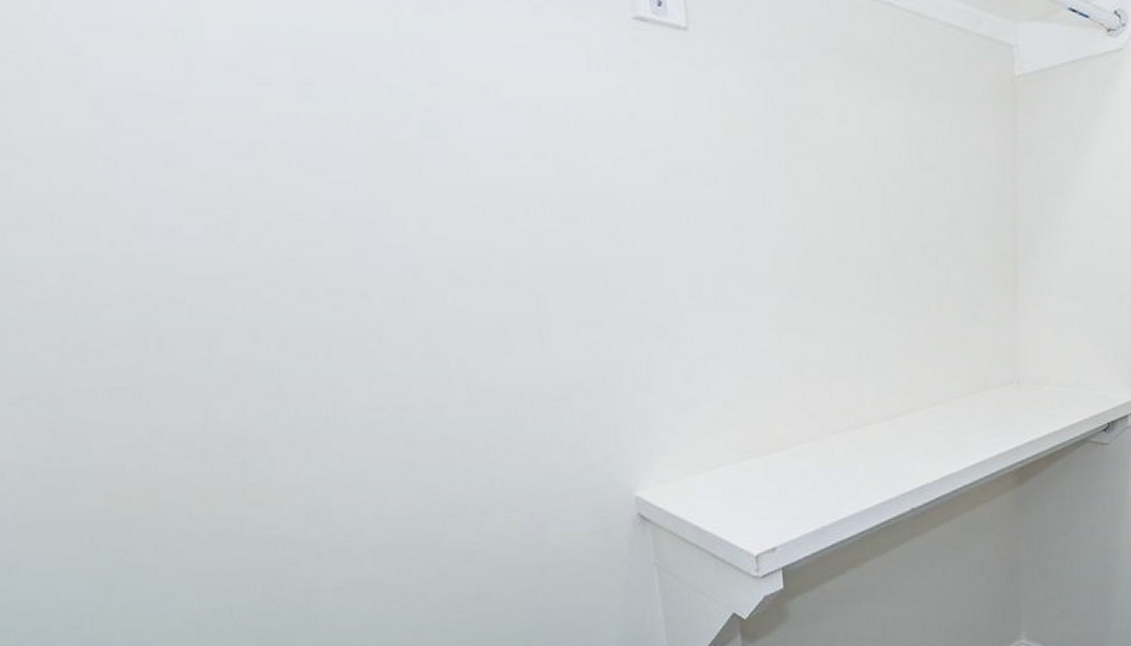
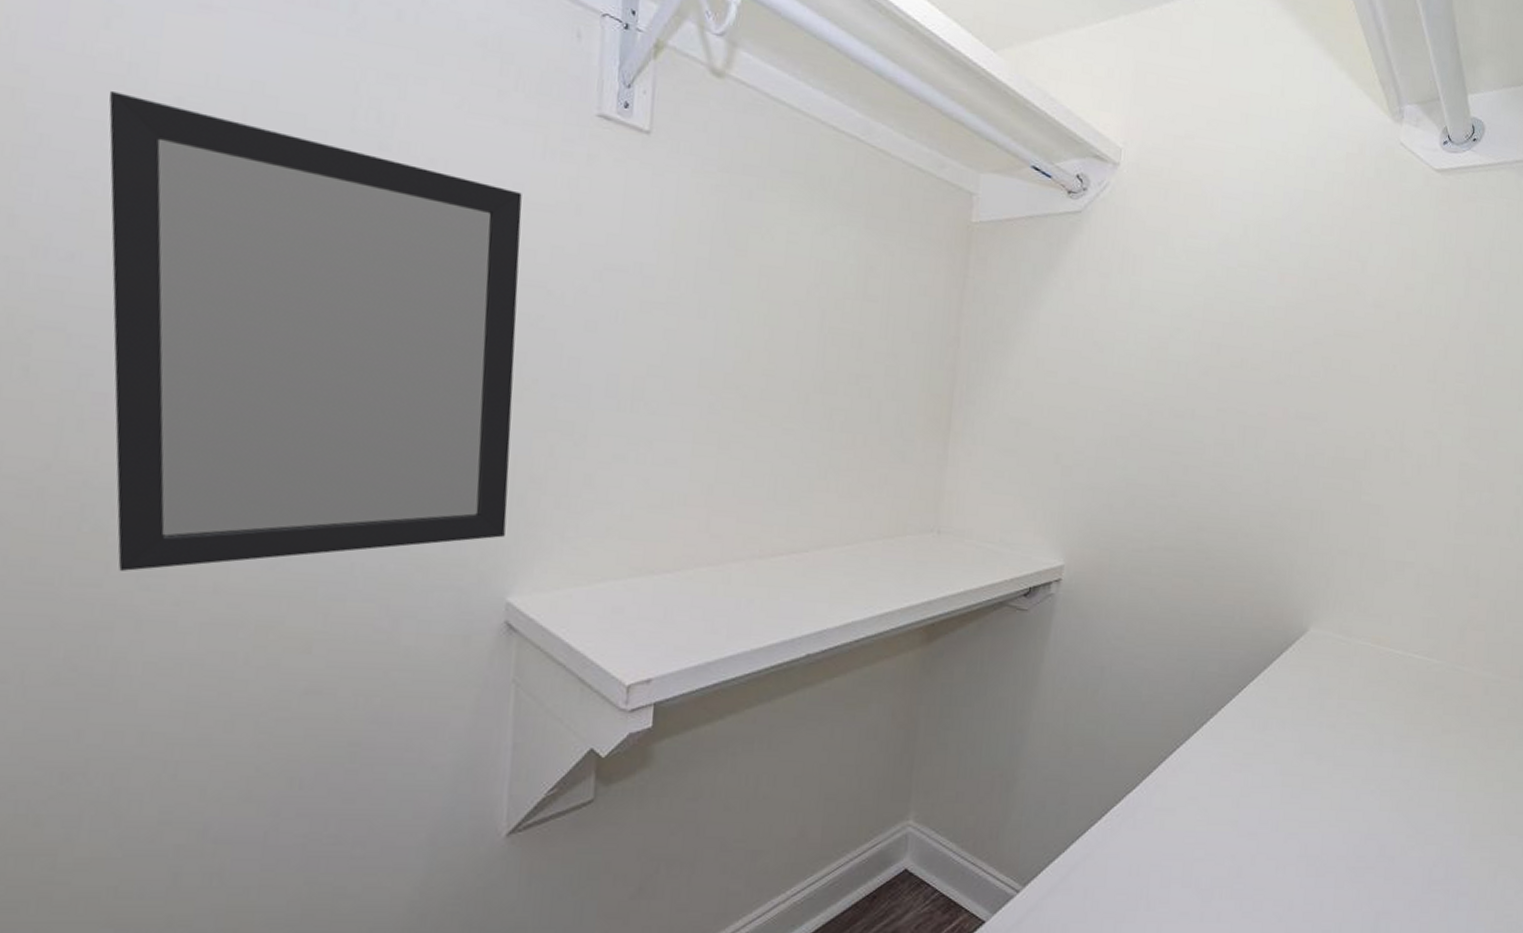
home mirror: none [163,63,622,513] -> present [108,91,522,571]

